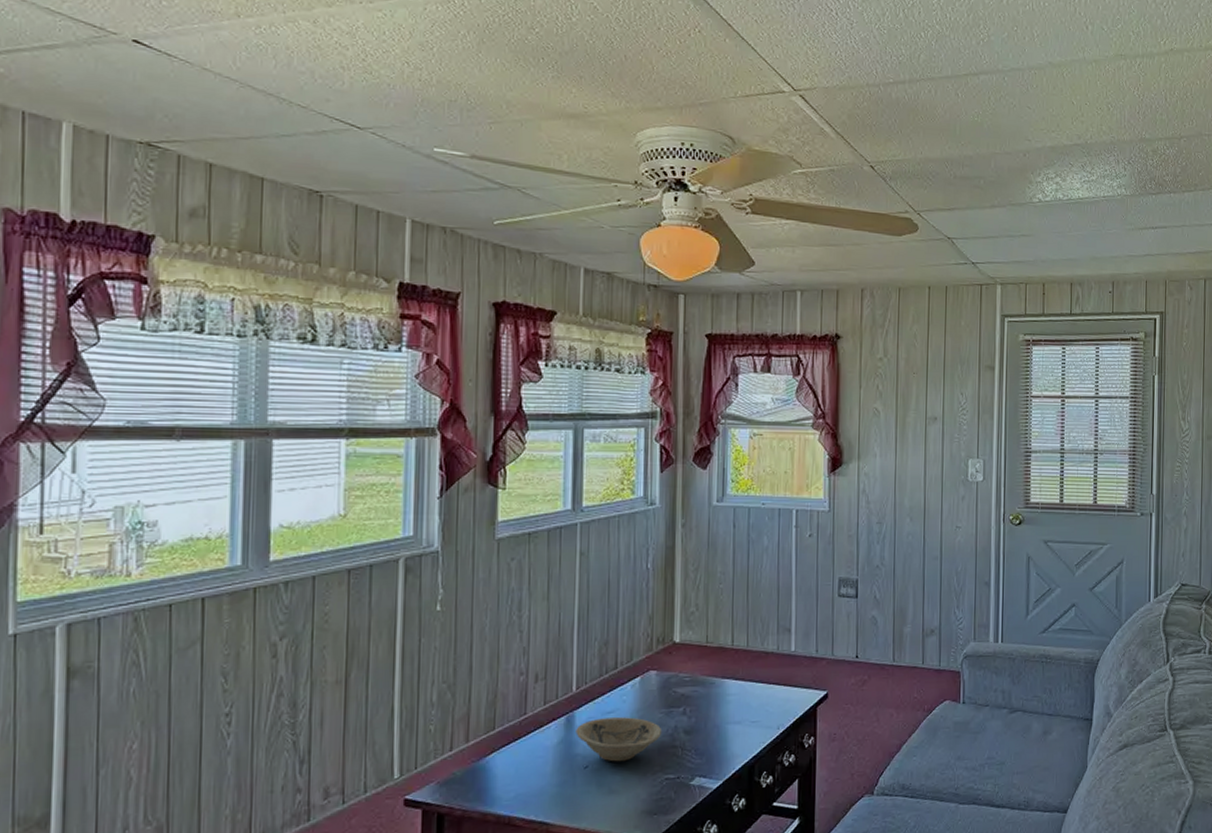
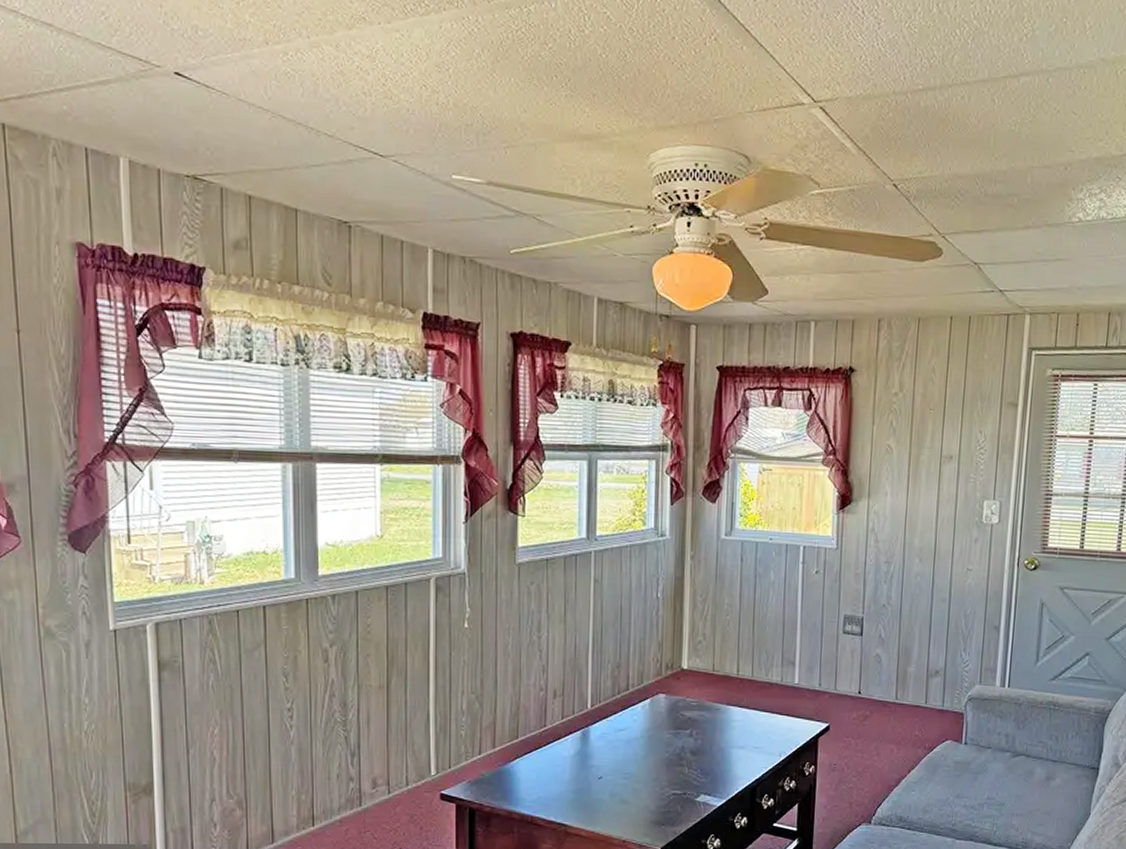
bowl: present [576,717,662,762] -> none [591,735,670,775]

